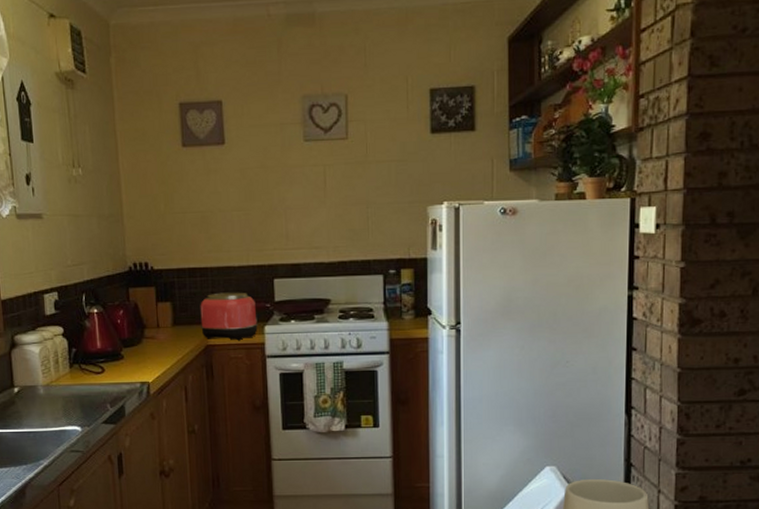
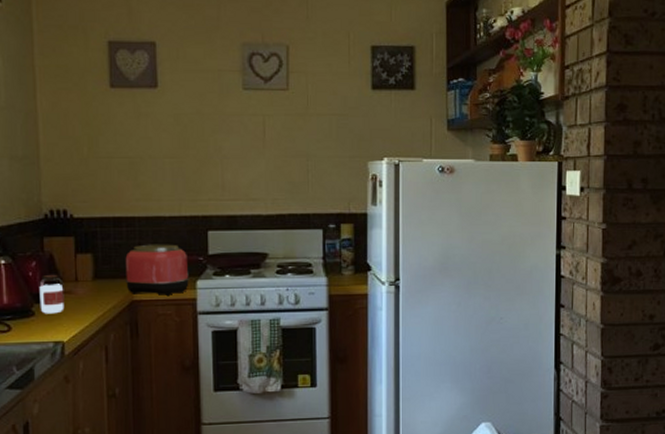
jar: none [126,321,149,357] -> present [39,274,65,314]

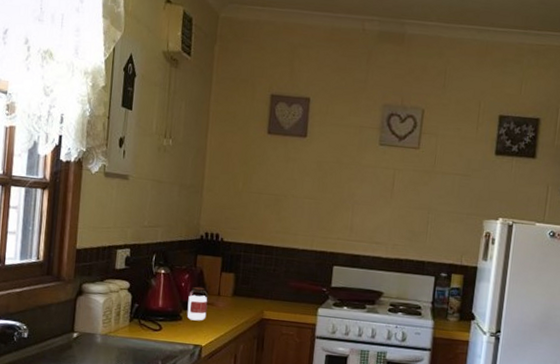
toaster: present [125,244,190,295] -> none [258,271,313,318]

